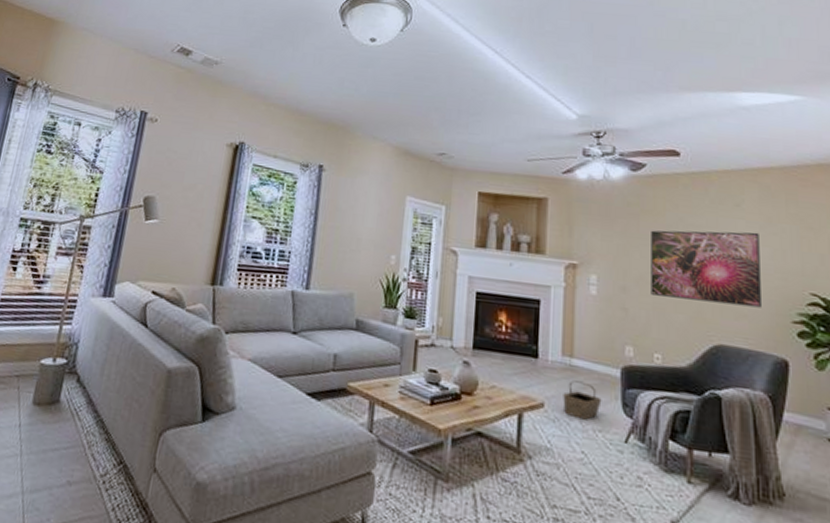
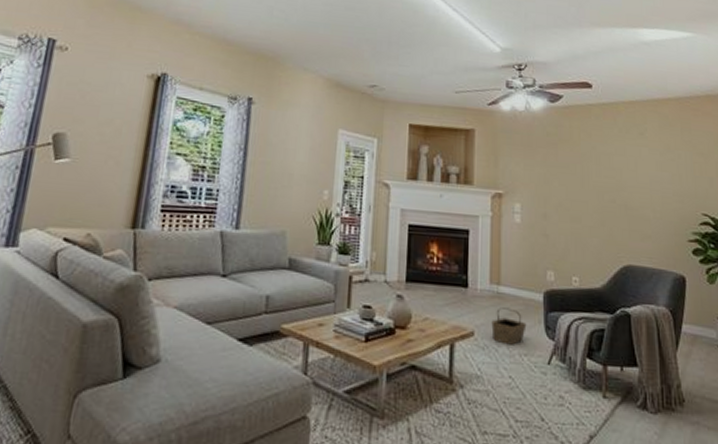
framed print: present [651,230,761,308] -> none [568,158,663,229]

